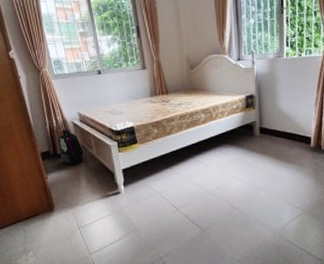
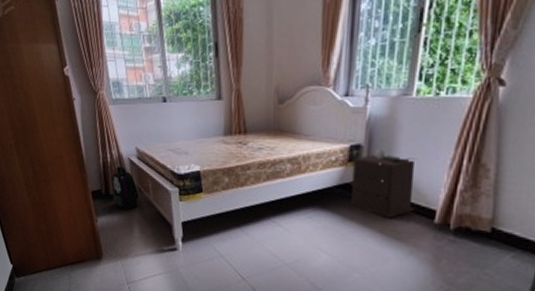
nightstand: none [249,96,296,148] -> present [350,148,416,219]

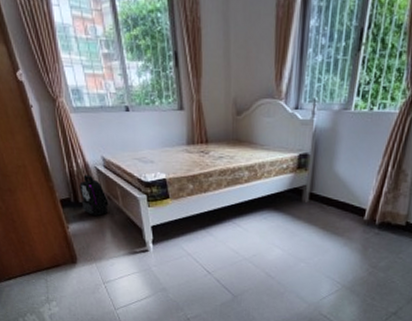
nightstand: present [350,148,416,219] -> none [299,156,352,218]

